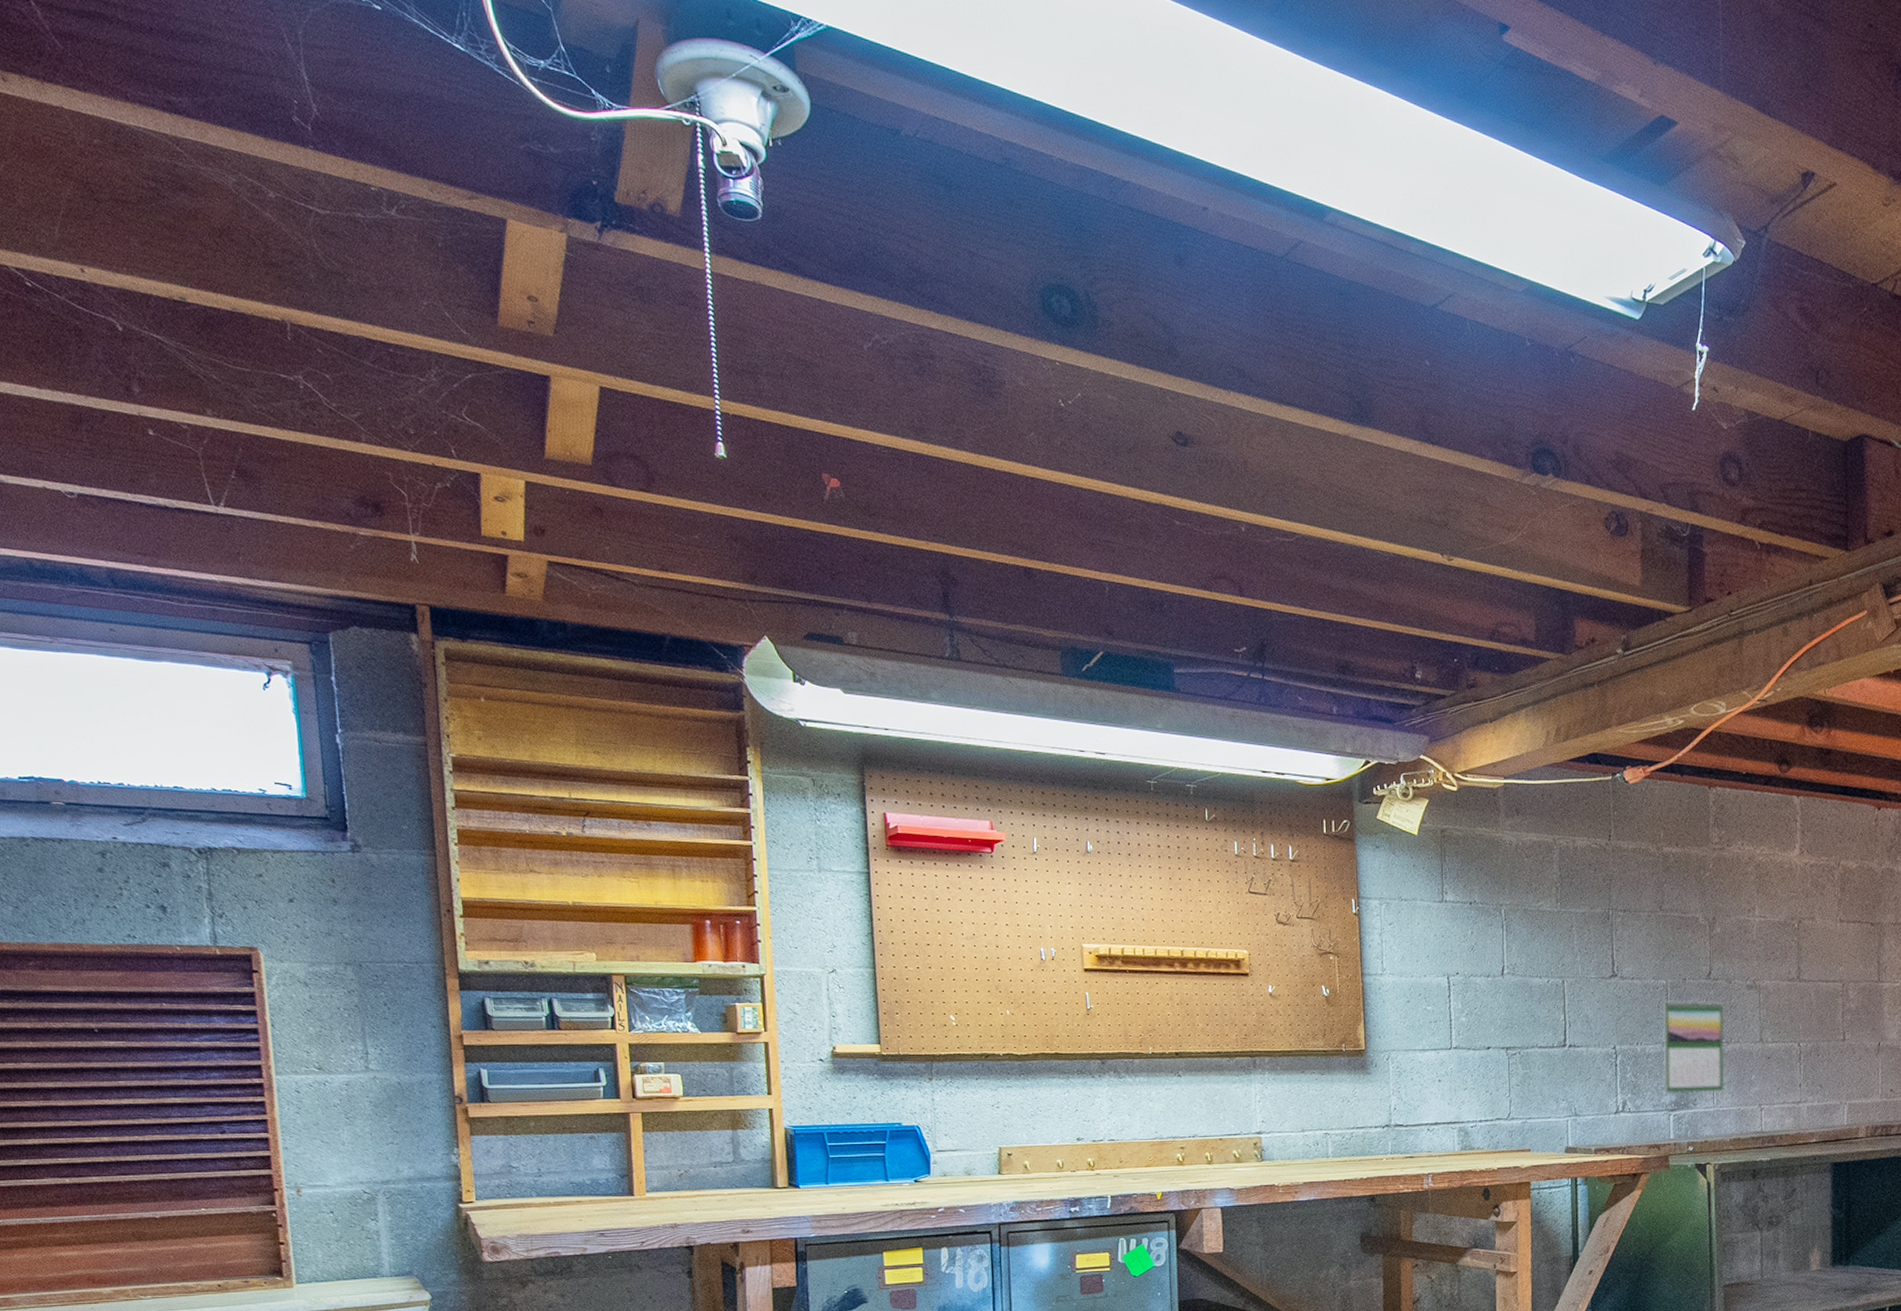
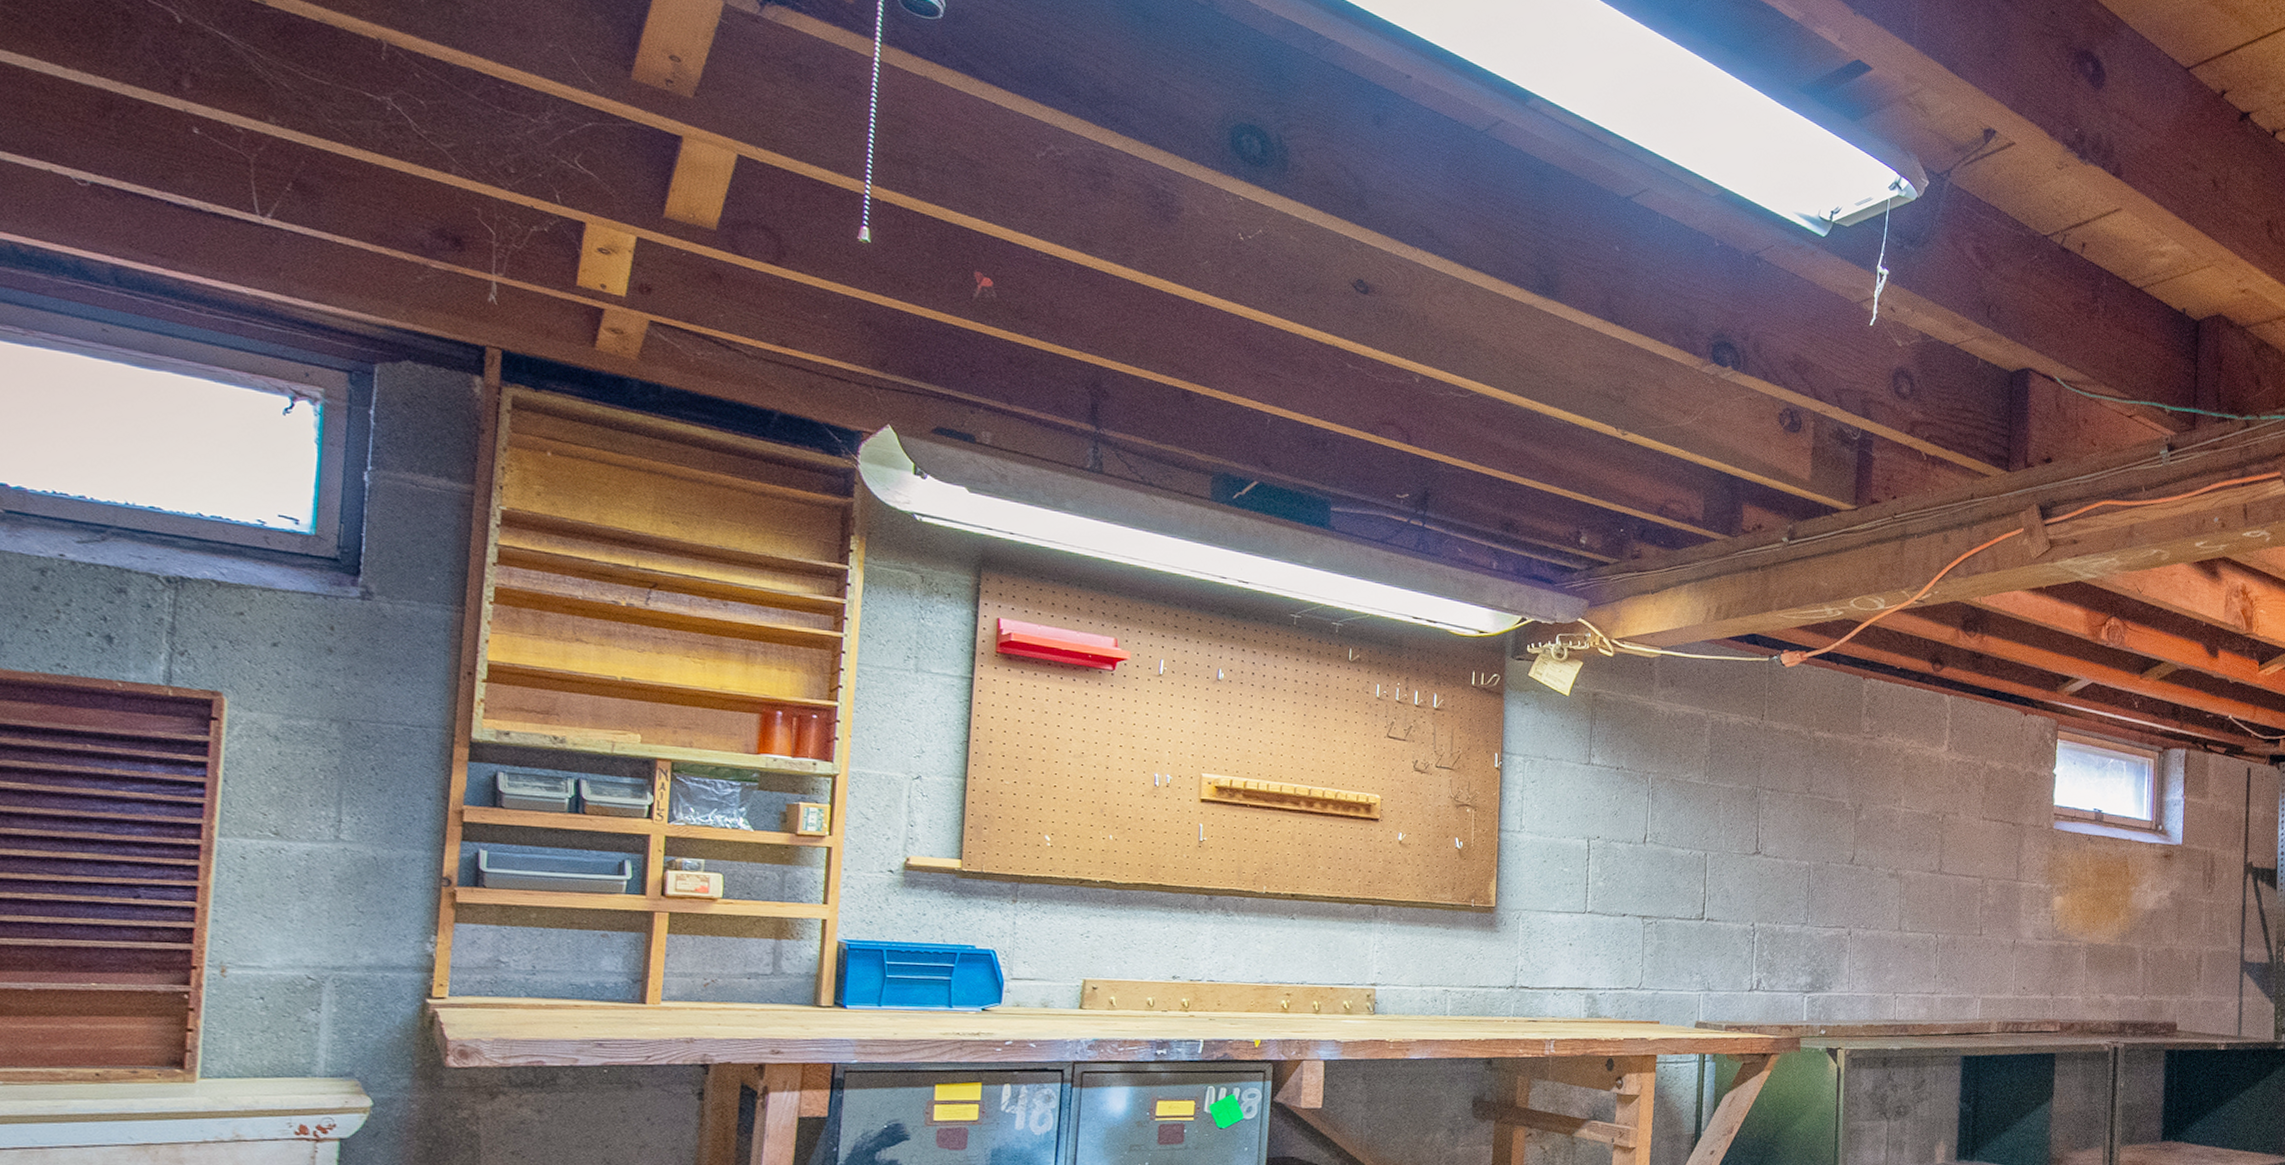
calendar: present [1663,999,1724,1093] -> none [1799,882,1865,977]

